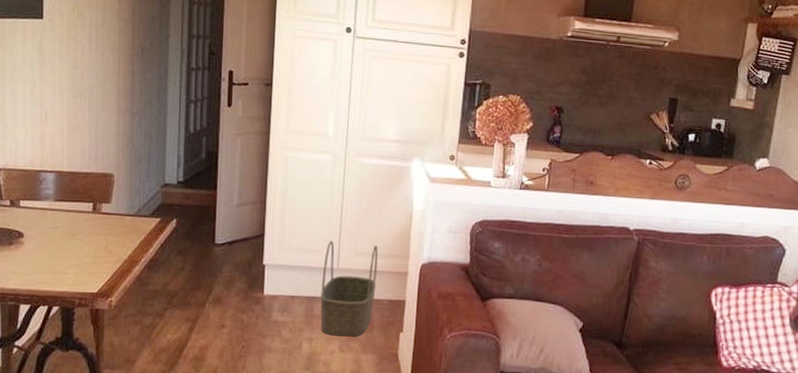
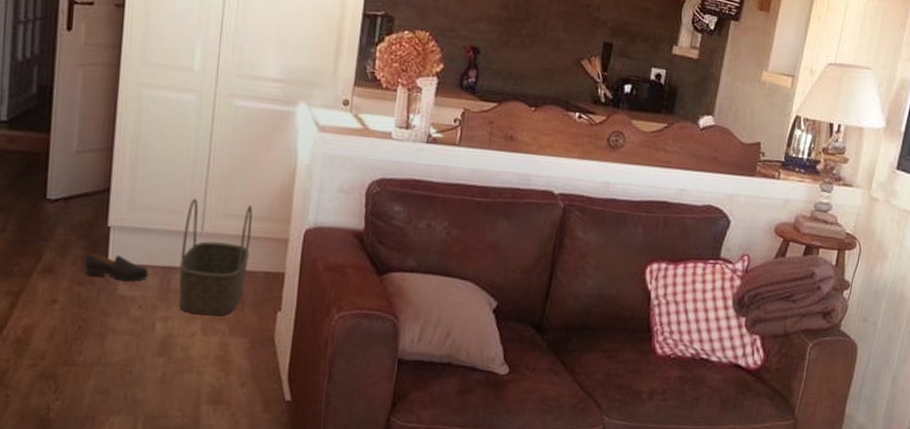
shoe: none [245,286,297,310] -> present [83,252,150,282]

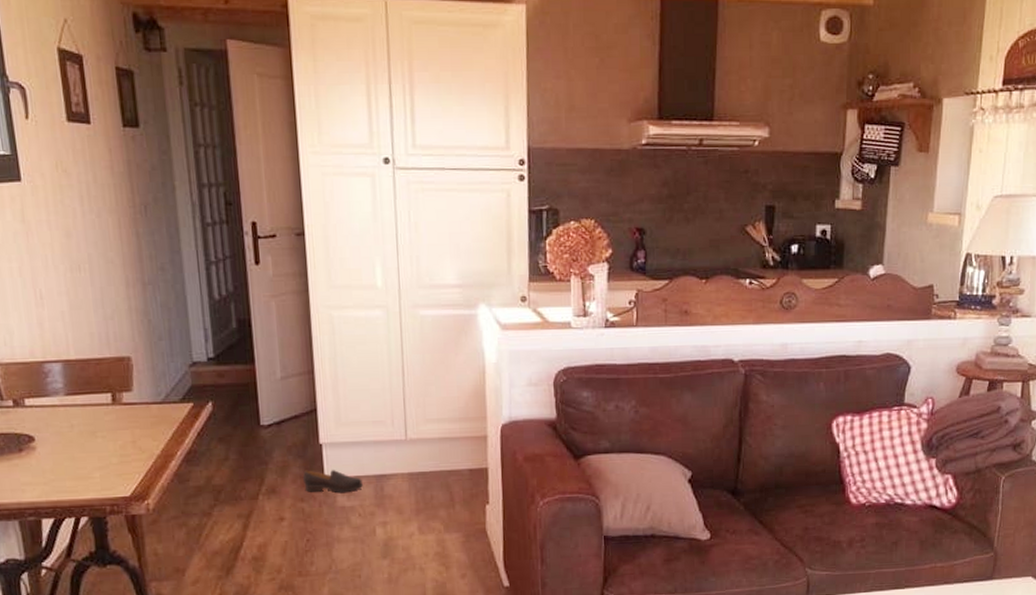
basket: present [179,198,253,316] -> none [389,408,453,517]

